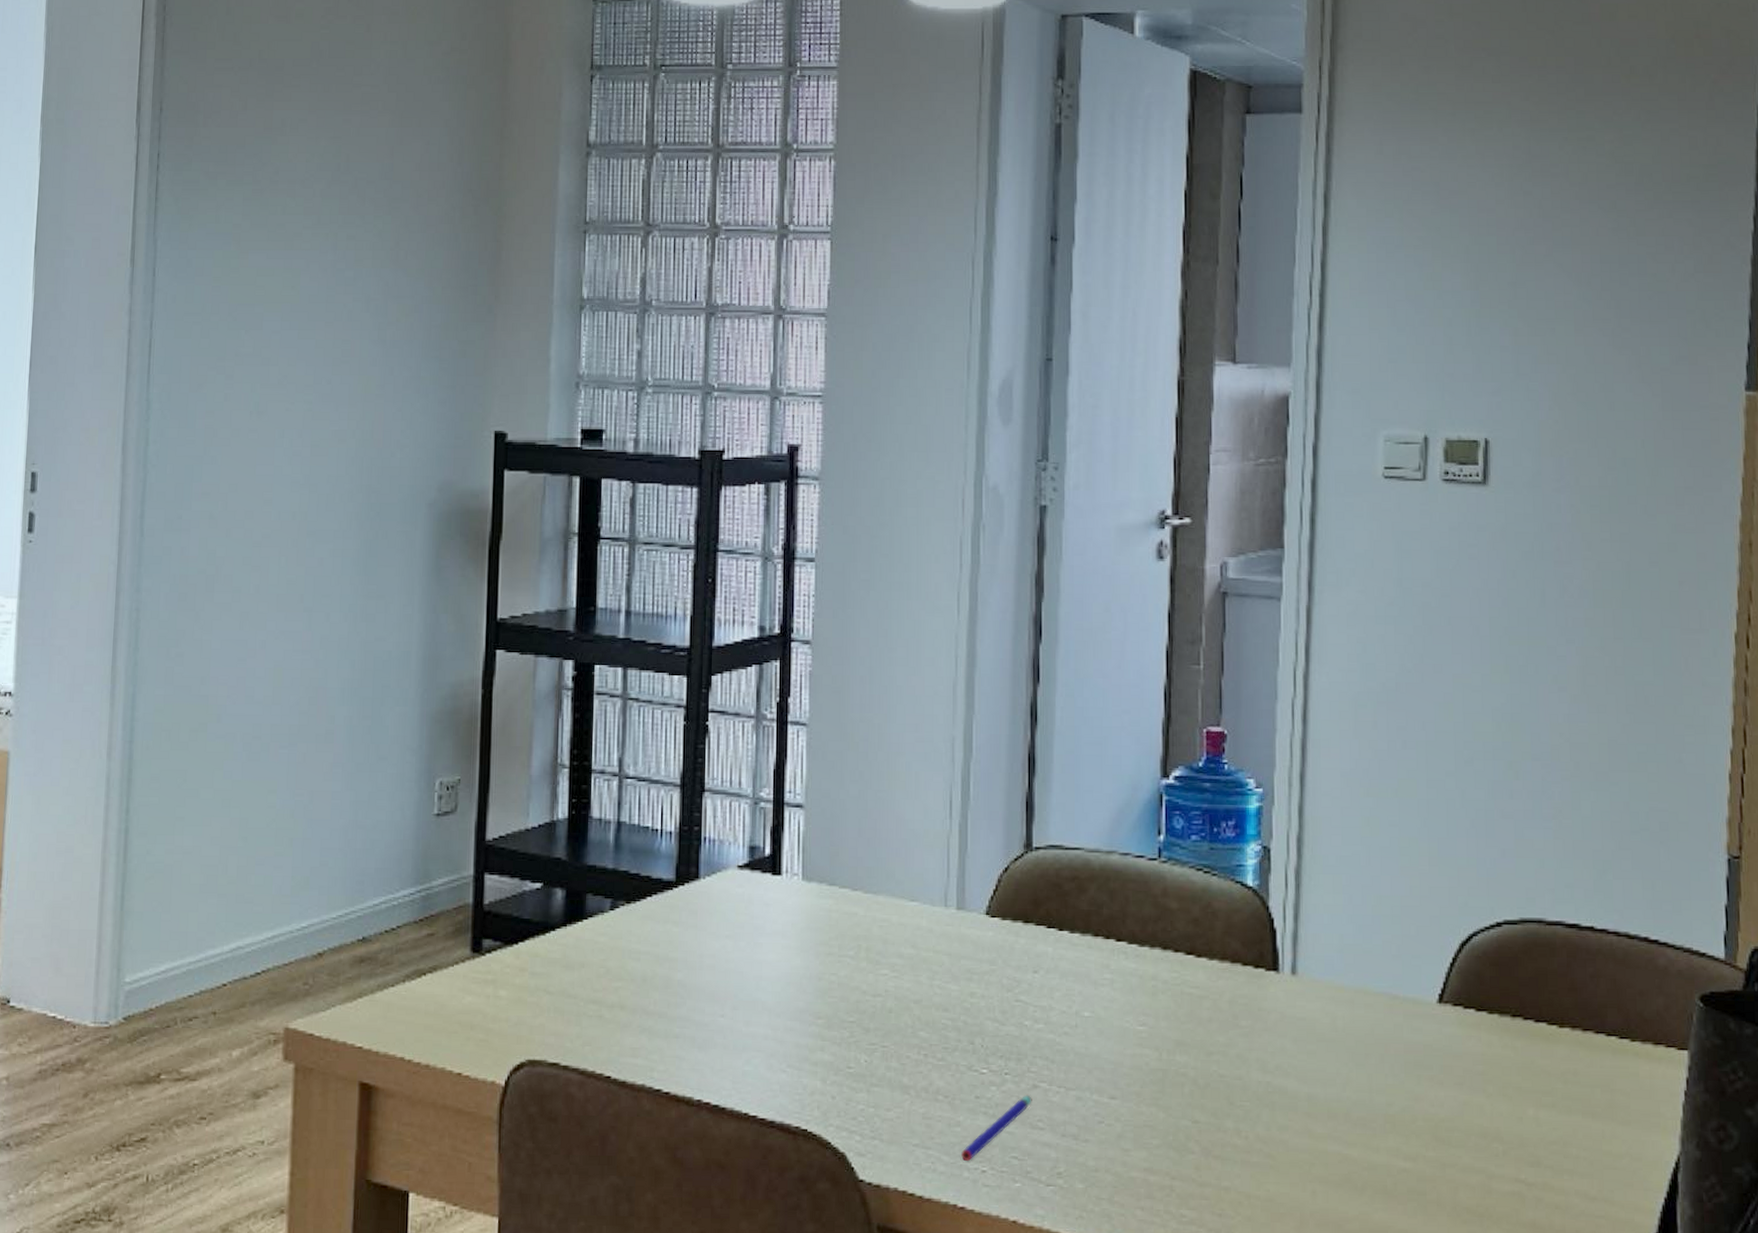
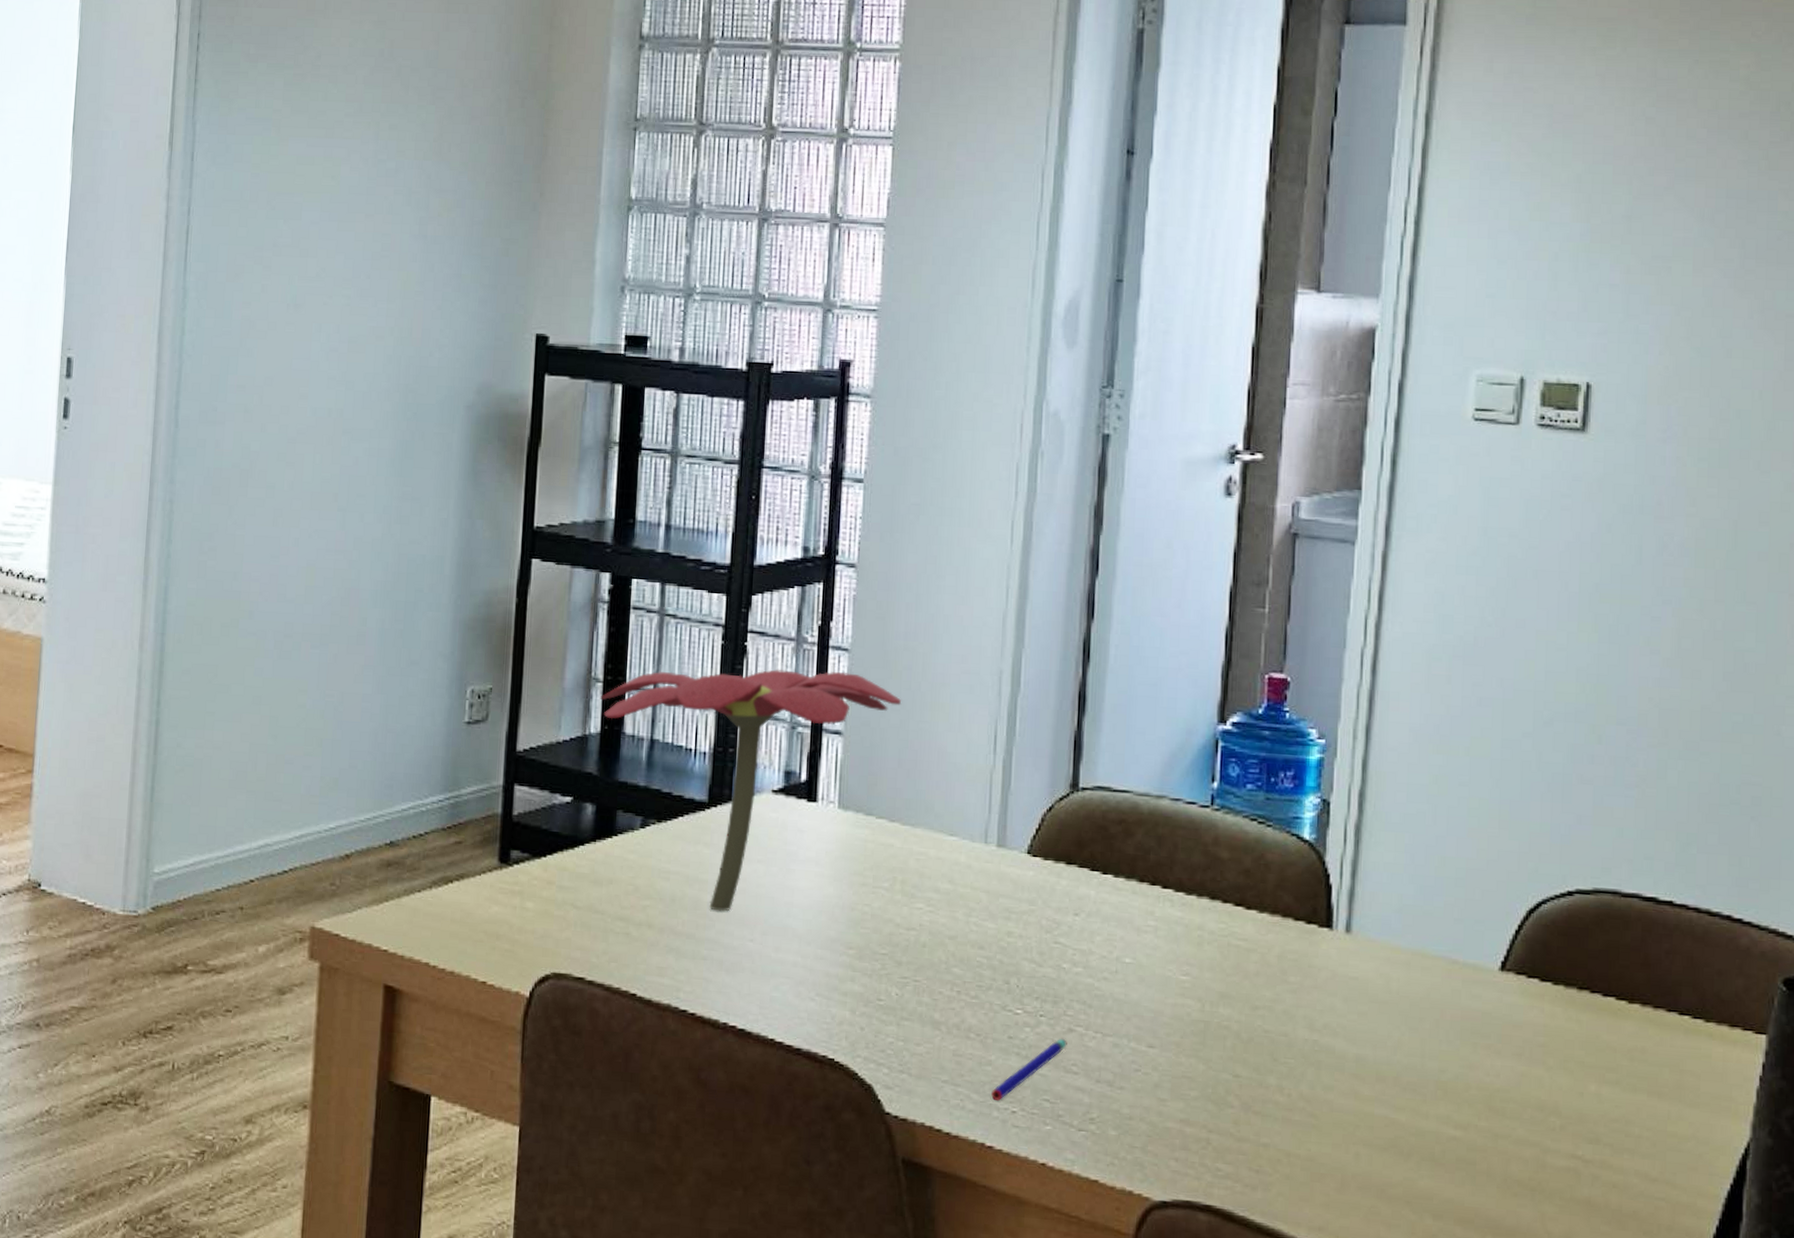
flower: none [567,746,860,989] -> present [600,668,902,912]

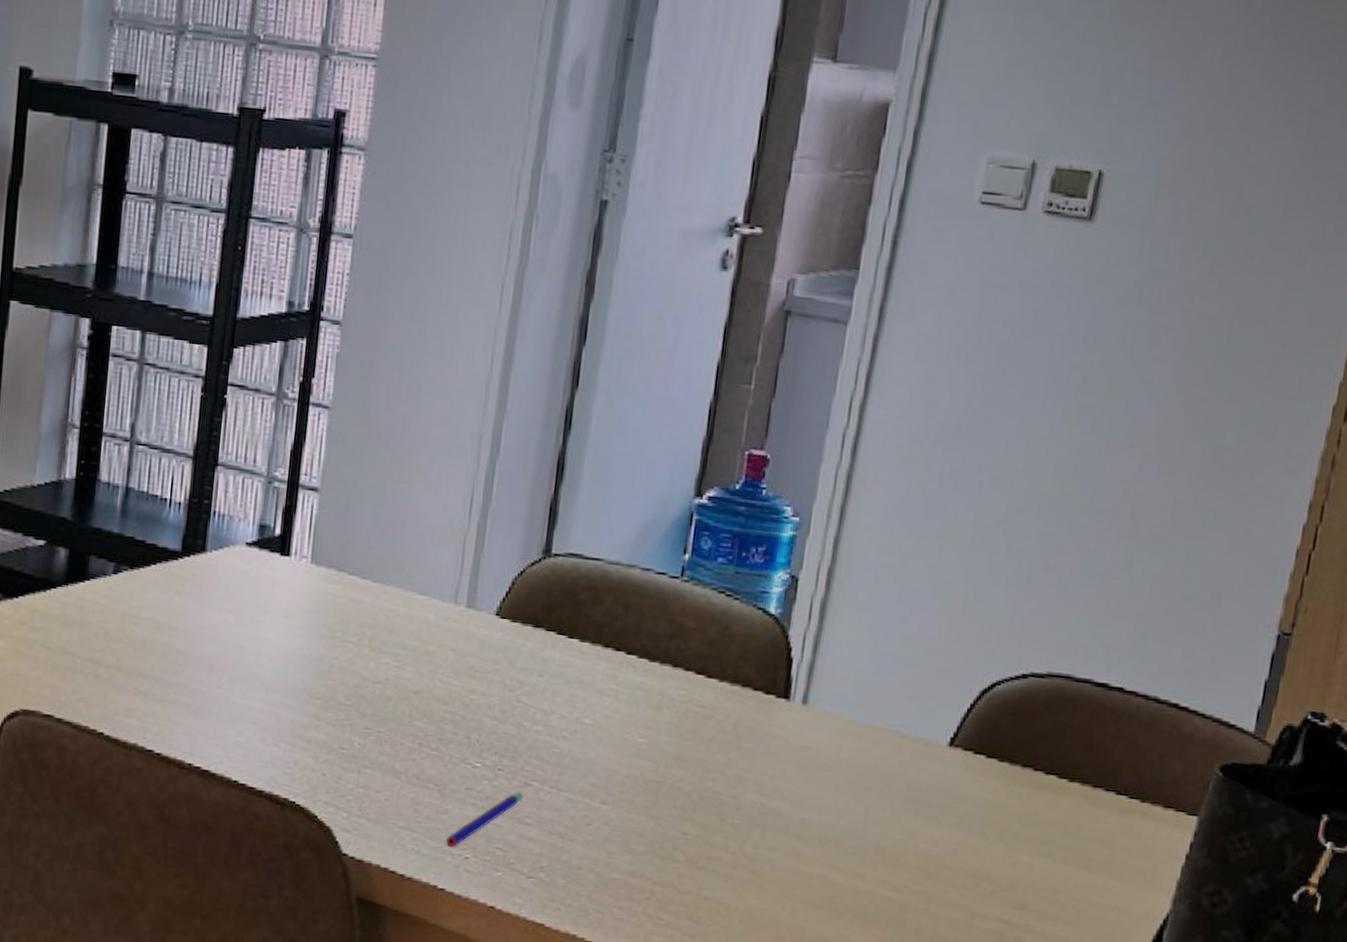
flower: present [600,668,902,912] -> none [76,420,380,658]

